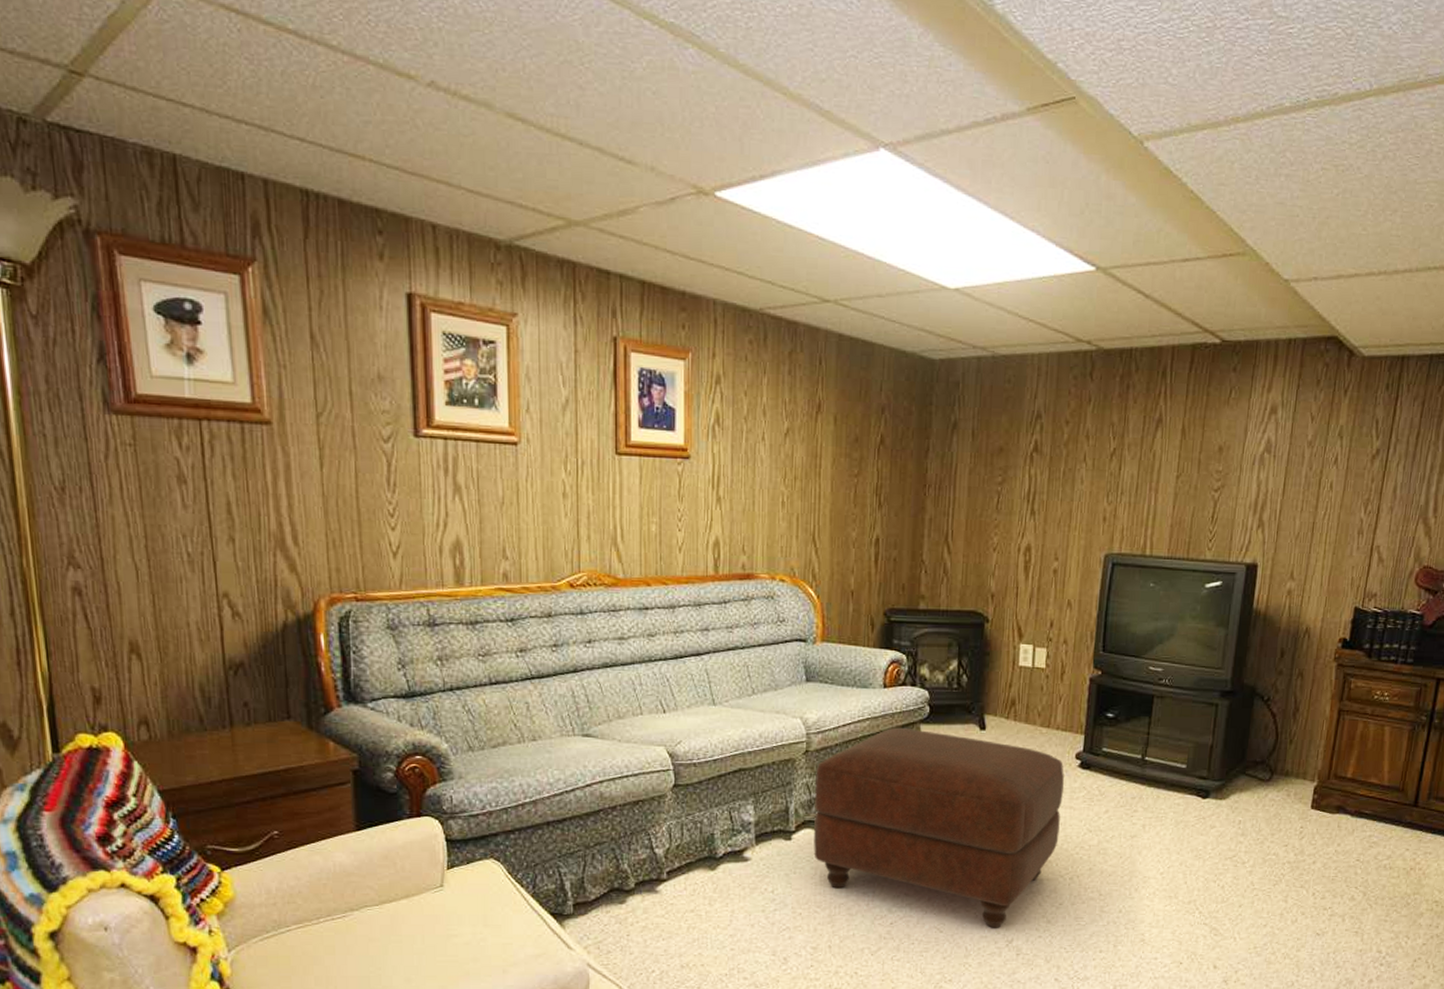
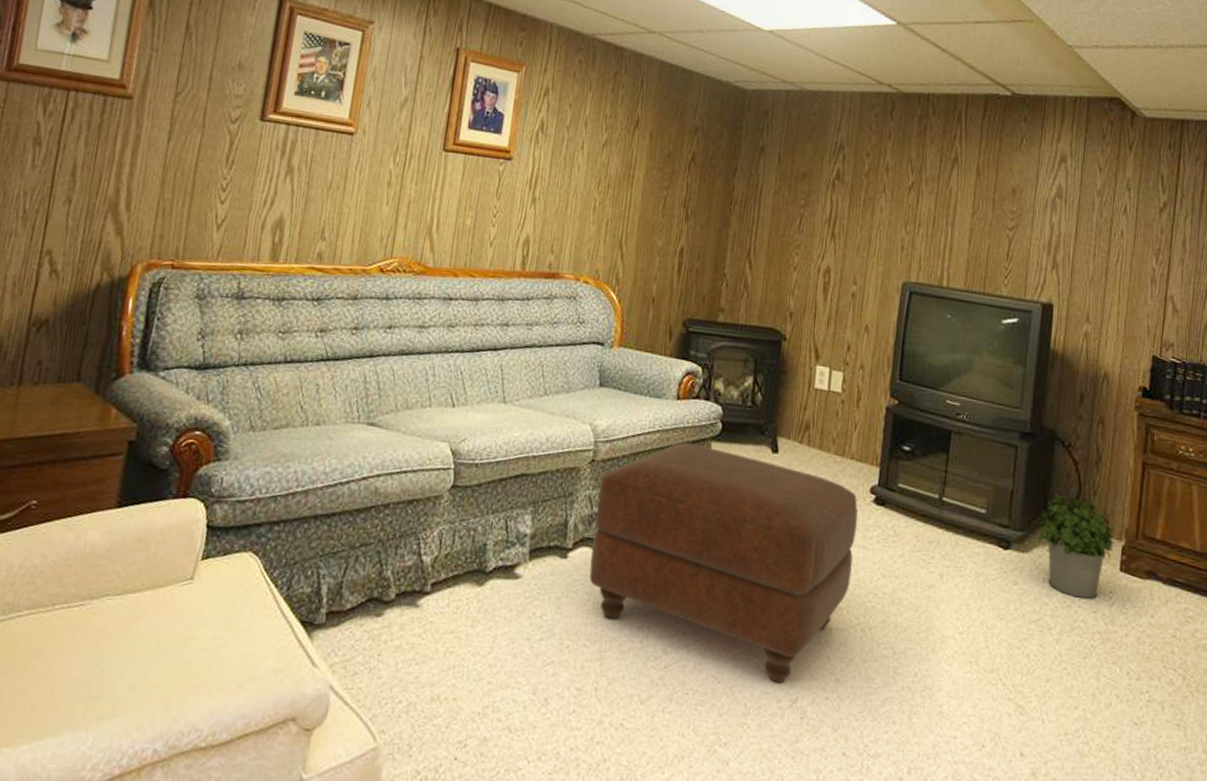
potted plant: none [1234,745,1307,835] -> present [1037,494,1114,599]

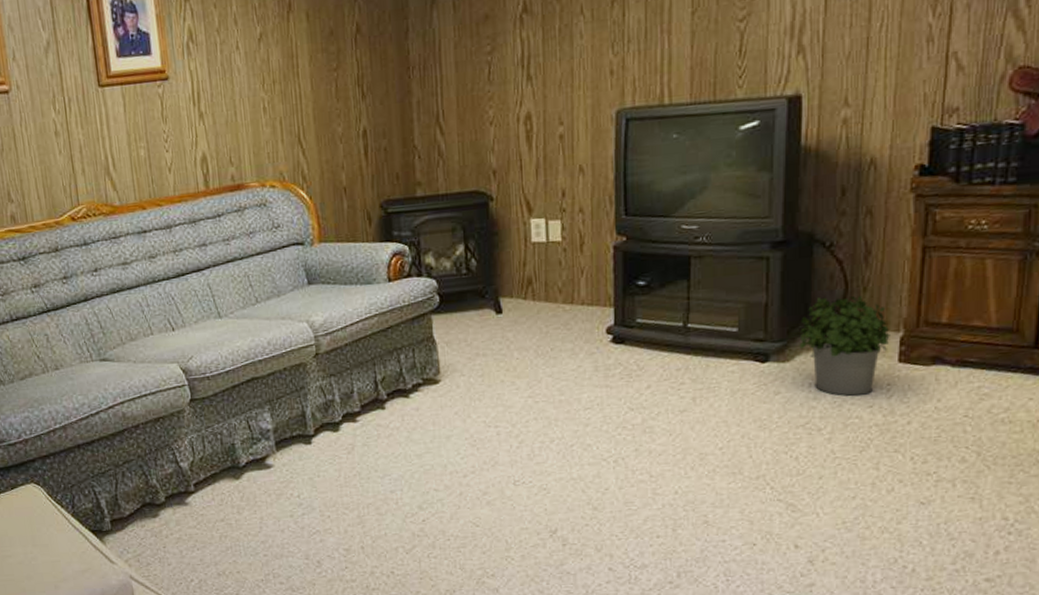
ottoman: present [589,442,858,684] -> none [328,320,597,519]

